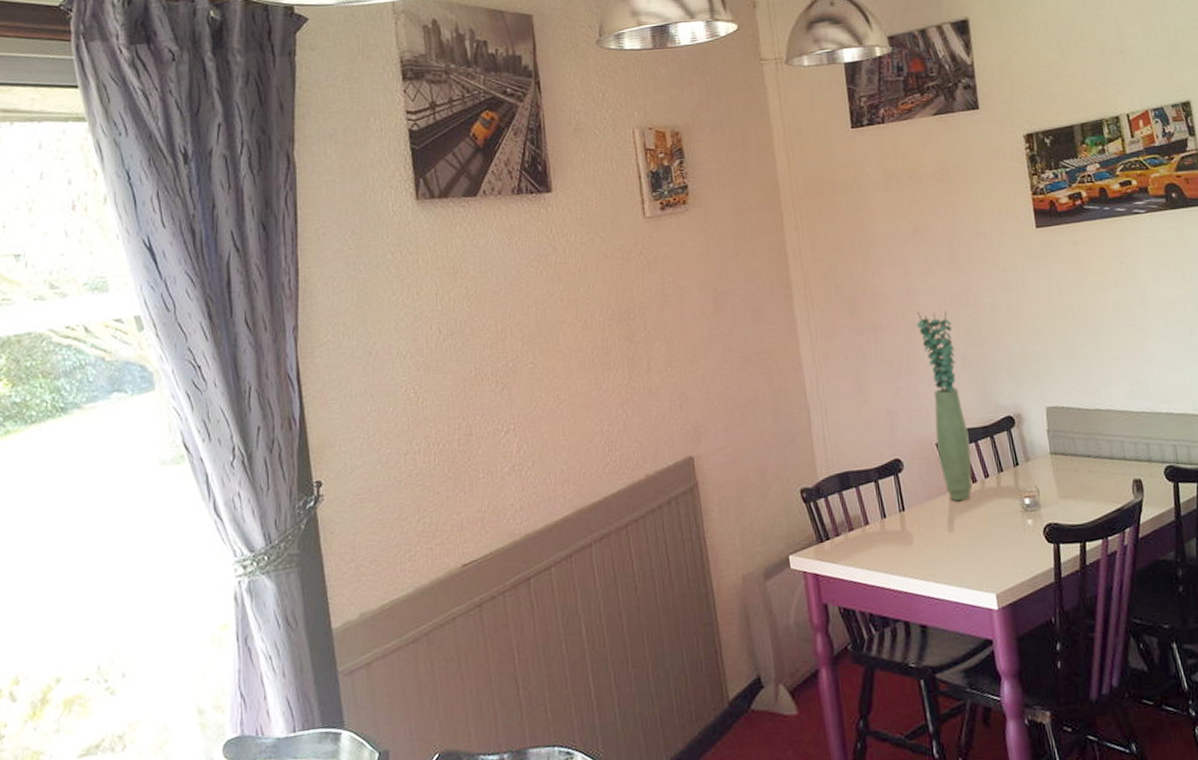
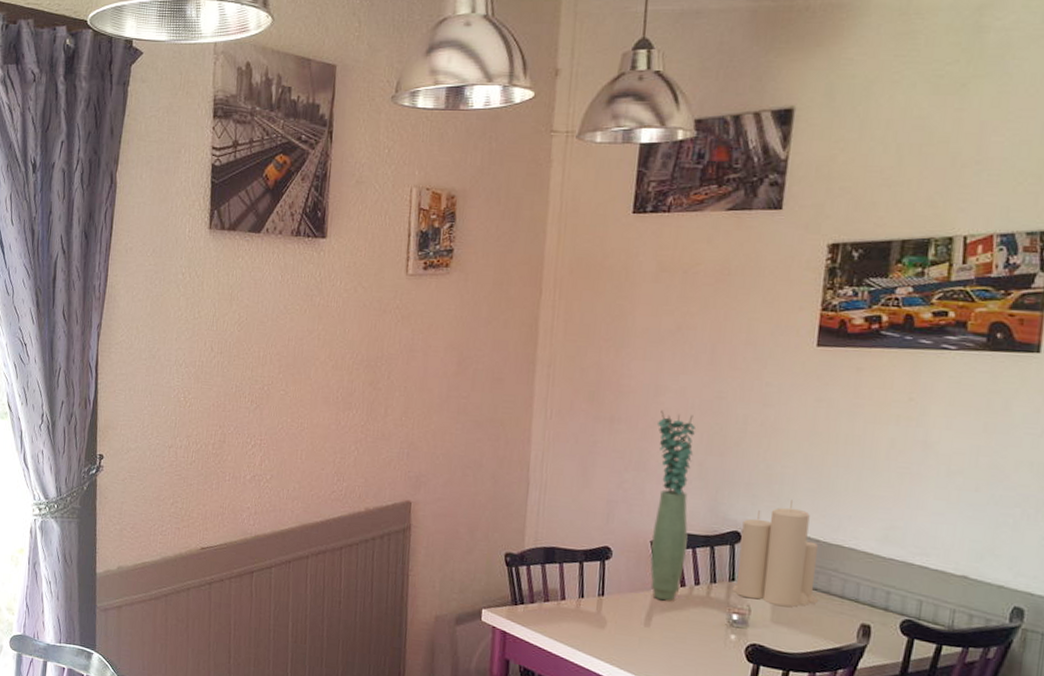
candle: none [1013,374,1093,480] -> present [732,499,818,607]

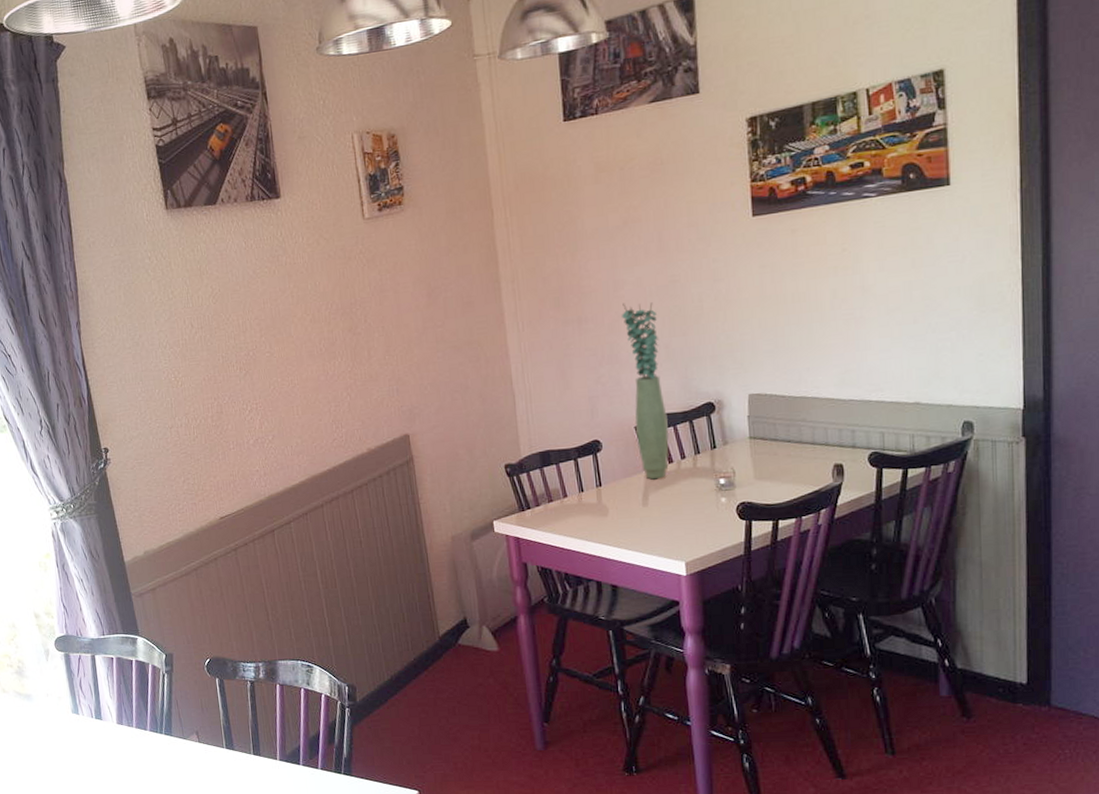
candle: present [732,499,818,607] -> none [714,363,793,463]

